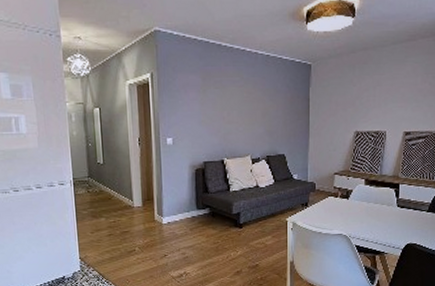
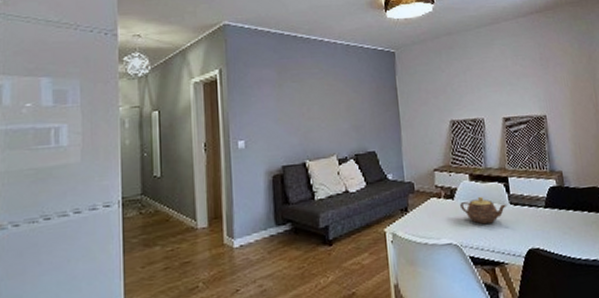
teapot: none [354,199,395,221] -> present [460,197,508,224]

